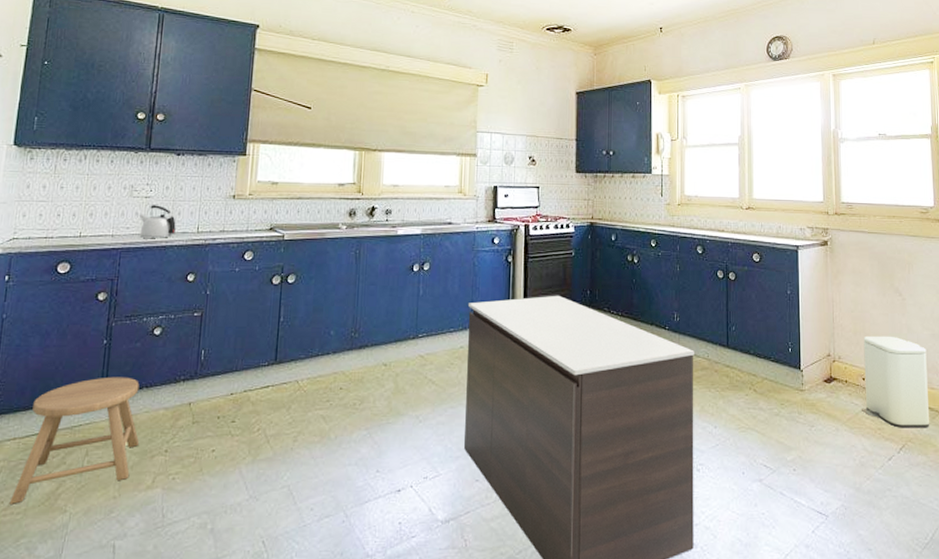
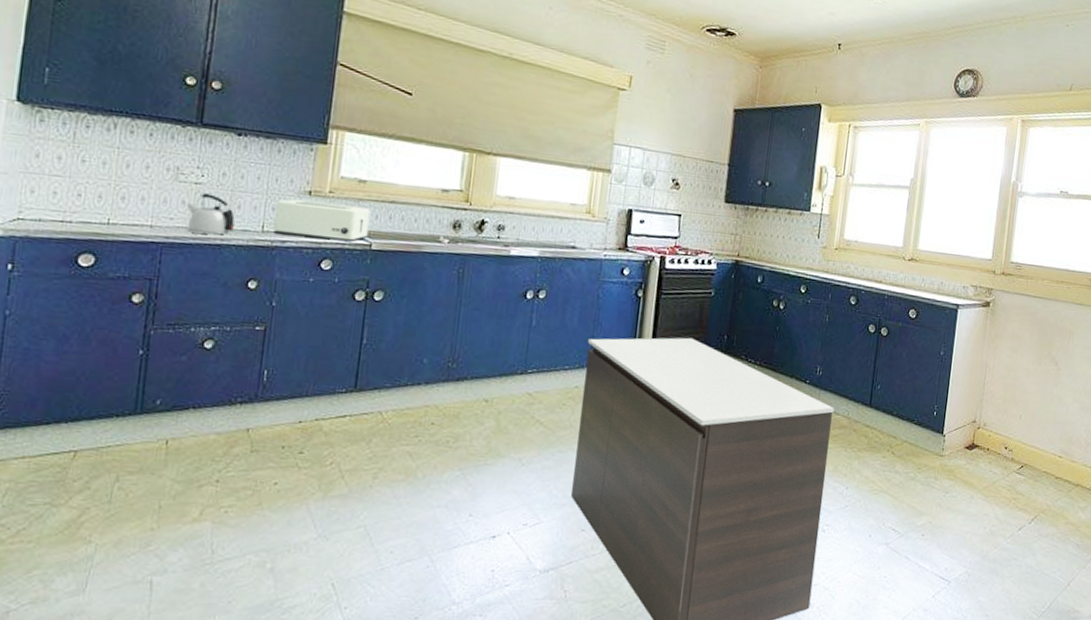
stool: present [9,376,140,504] -> none [17,393,185,531]
toaster: none [205,203,282,235] -> present [272,198,371,243]
pedal bin: present [862,335,930,428] -> none [999,404,1074,500]

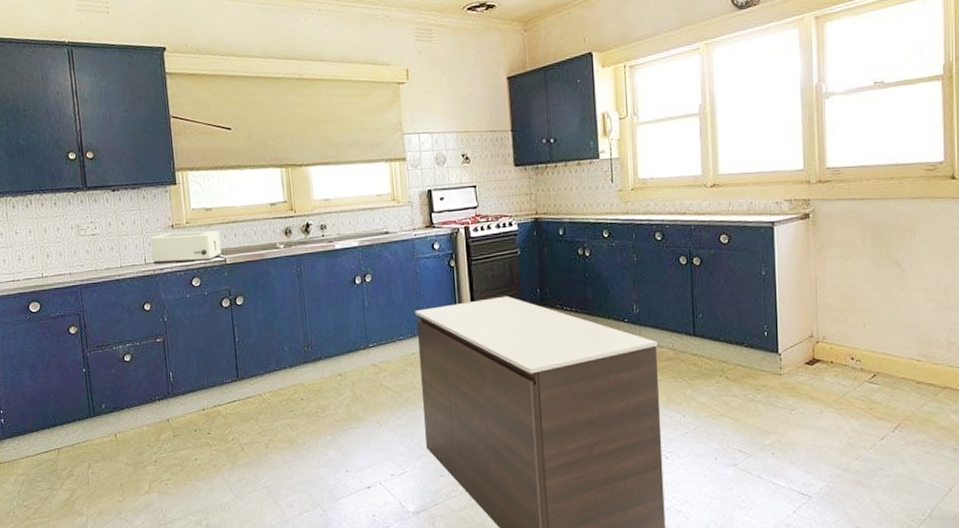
kettle: present [186,193,235,235] -> none [89,241,126,275]

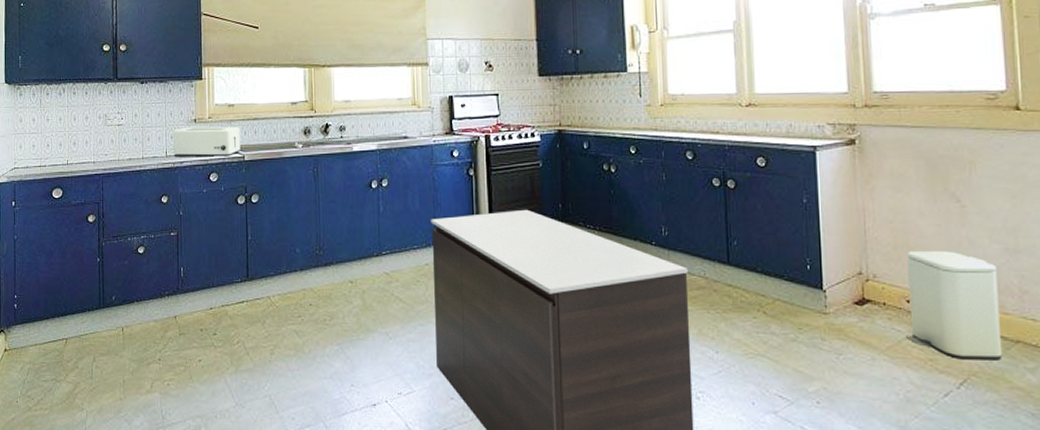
pedal bin: none [850,311,932,407] -> present [906,250,1003,361]

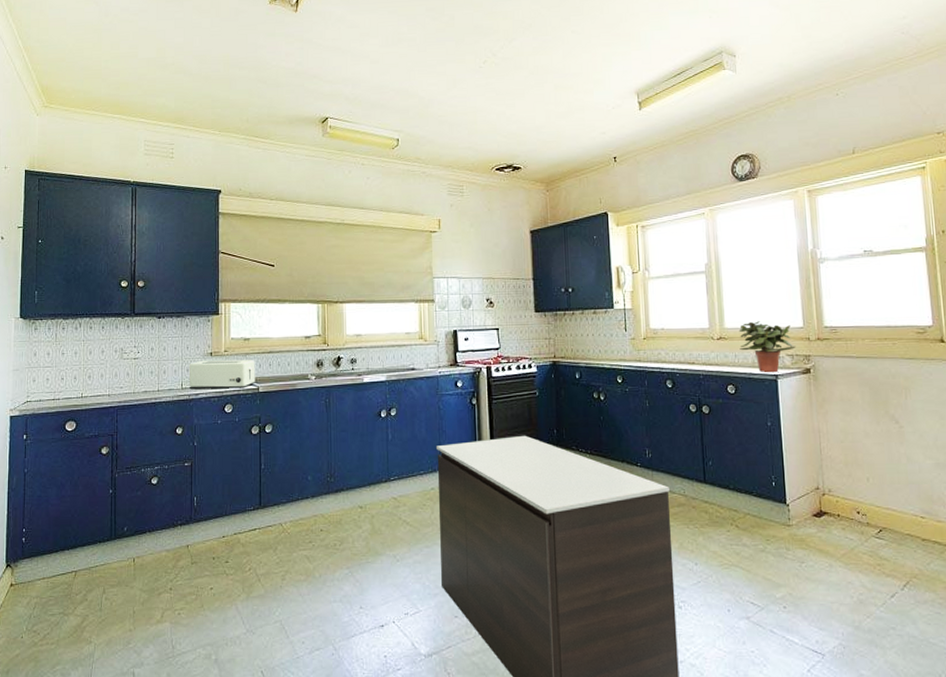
potted plant: none [771,86,838,144] -> present [738,321,796,373]
pedal bin: present [906,250,1003,361] -> none [856,466,938,564]

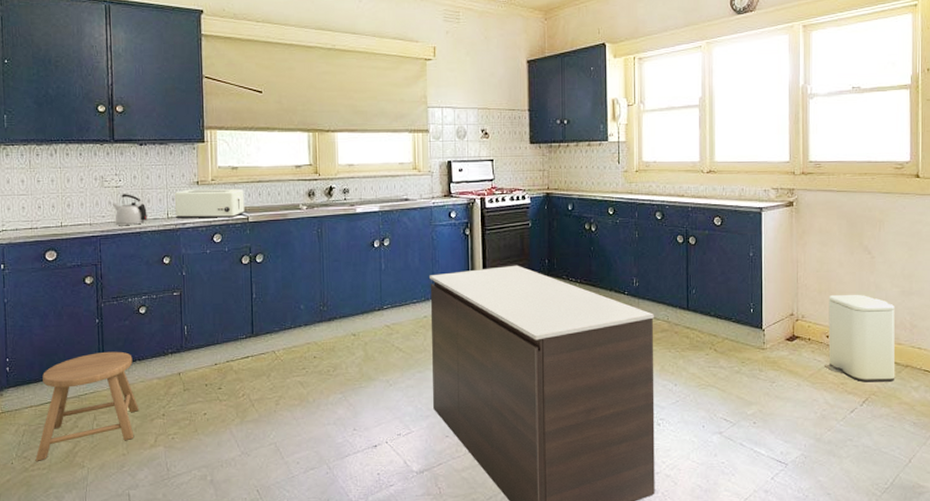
stool: none [44,522,148,636] -> present [35,351,140,461]
kettle: none [129,365,162,397] -> present [112,194,147,226]
potted plant: present [738,321,796,373] -> none [728,155,781,206]
pedal bin: none [856,466,938,564] -> present [825,294,896,382]

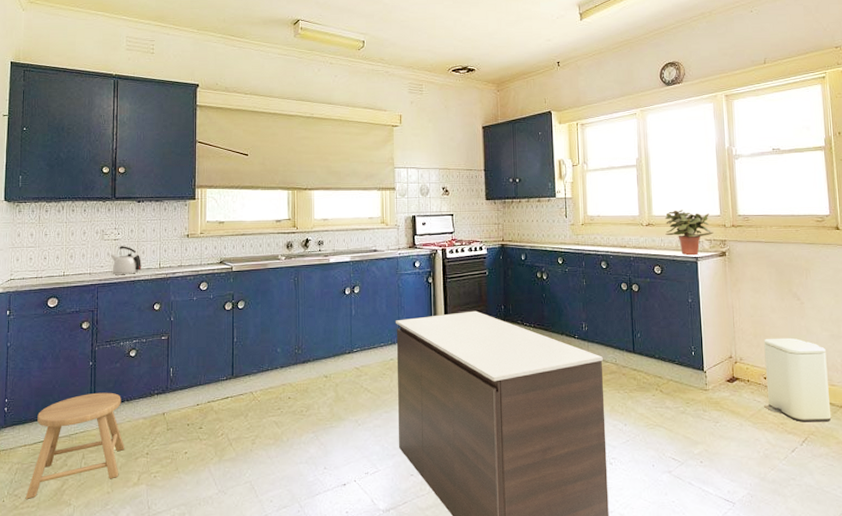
toaster: present [174,188,245,219] -> none [166,241,229,269]
potted plant: none [728,155,781,206] -> present [664,210,714,256]

